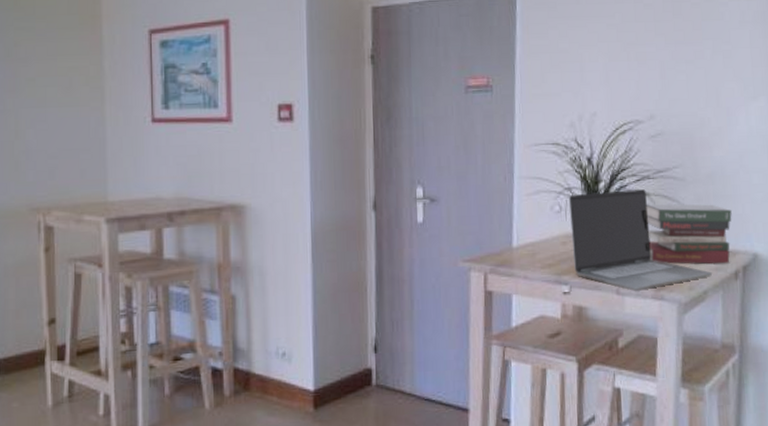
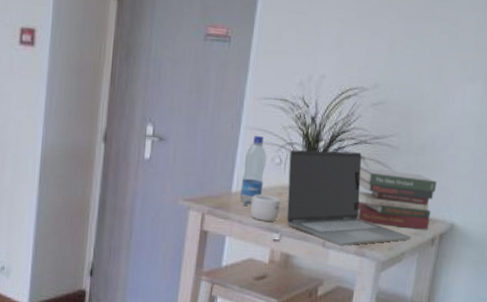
bottle: none [522,184,546,260] -> present [240,135,267,206]
mug: none [534,246,566,274] -> present [250,194,281,221]

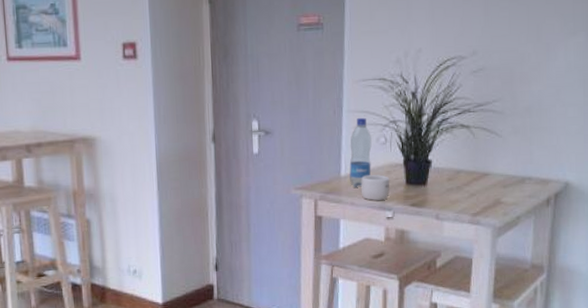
laptop: present [286,149,411,246] -> none [393,122,525,216]
books: present [357,167,437,230] -> none [466,135,547,192]

